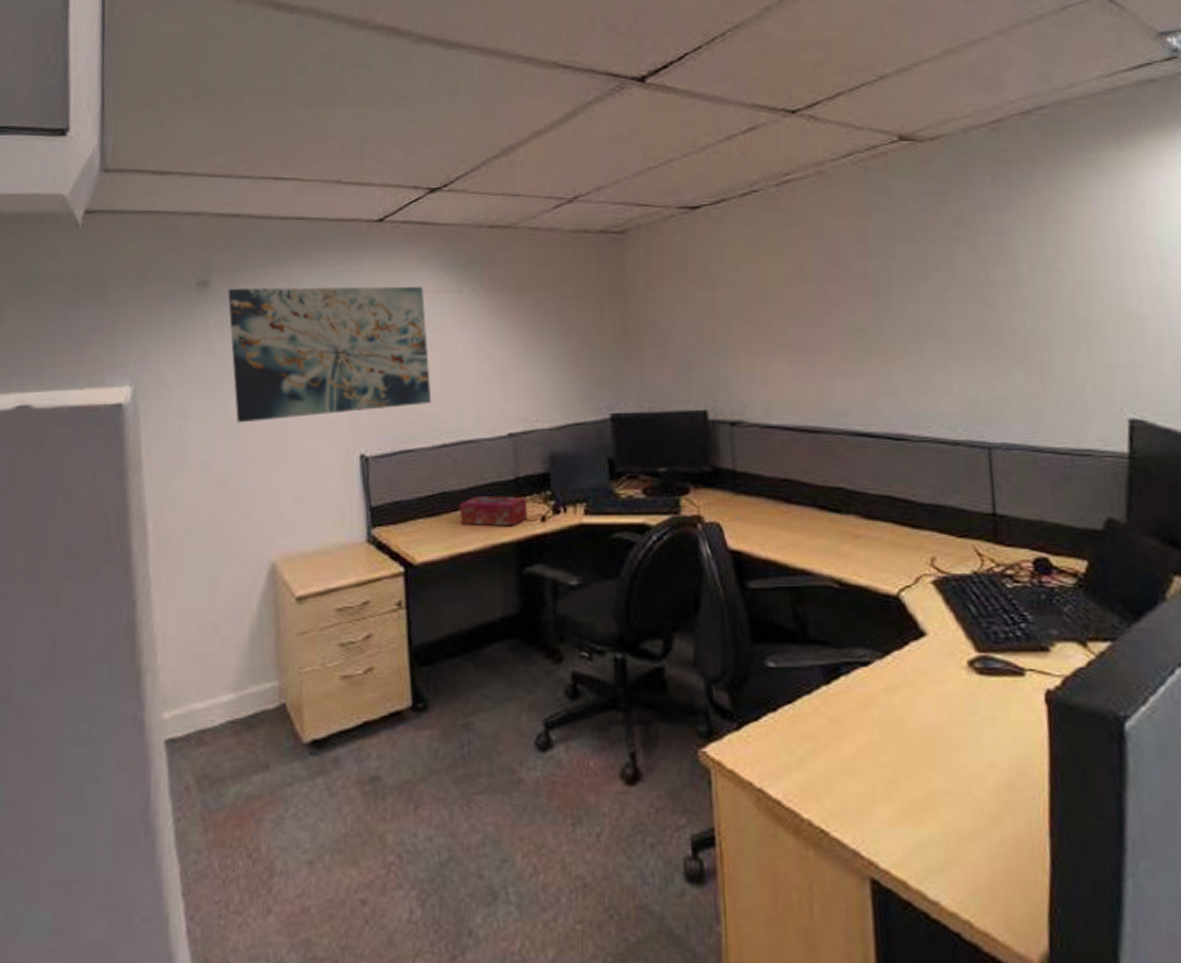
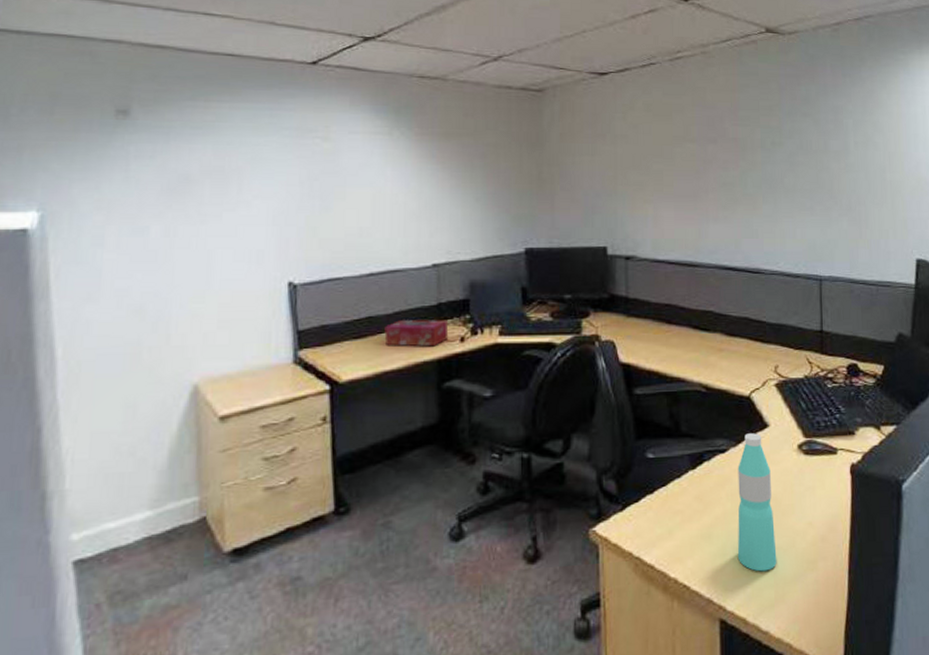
wall art: present [227,286,432,423] -> none [150,118,361,251]
water bottle: none [886,643,946,823] -> present [737,433,777,572]

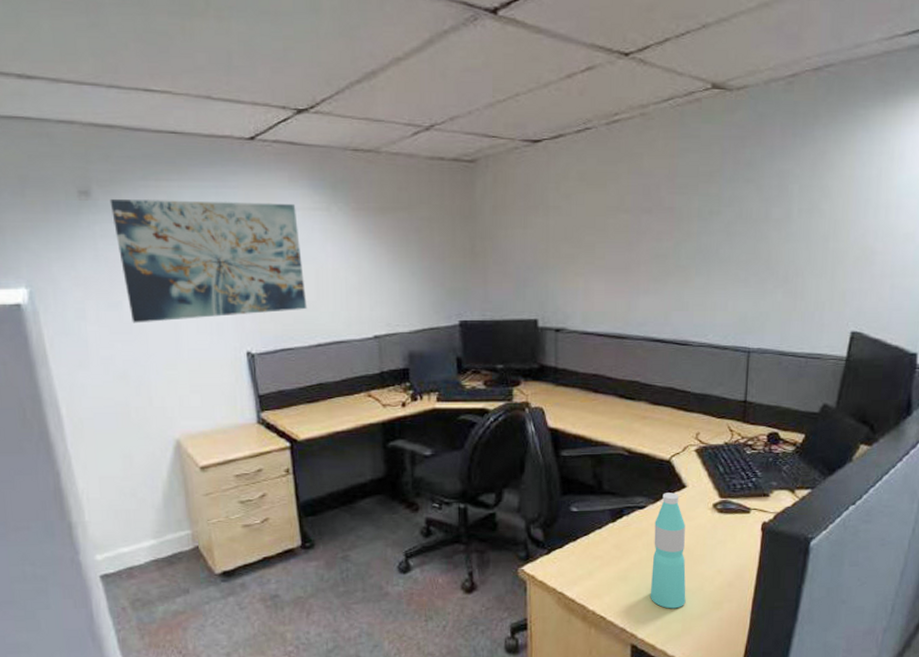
wall art: none [150,118,361,251] -> present [109,198,307,323]
tissue box: present [384,319,449,347] -> none [334,387,391,411]

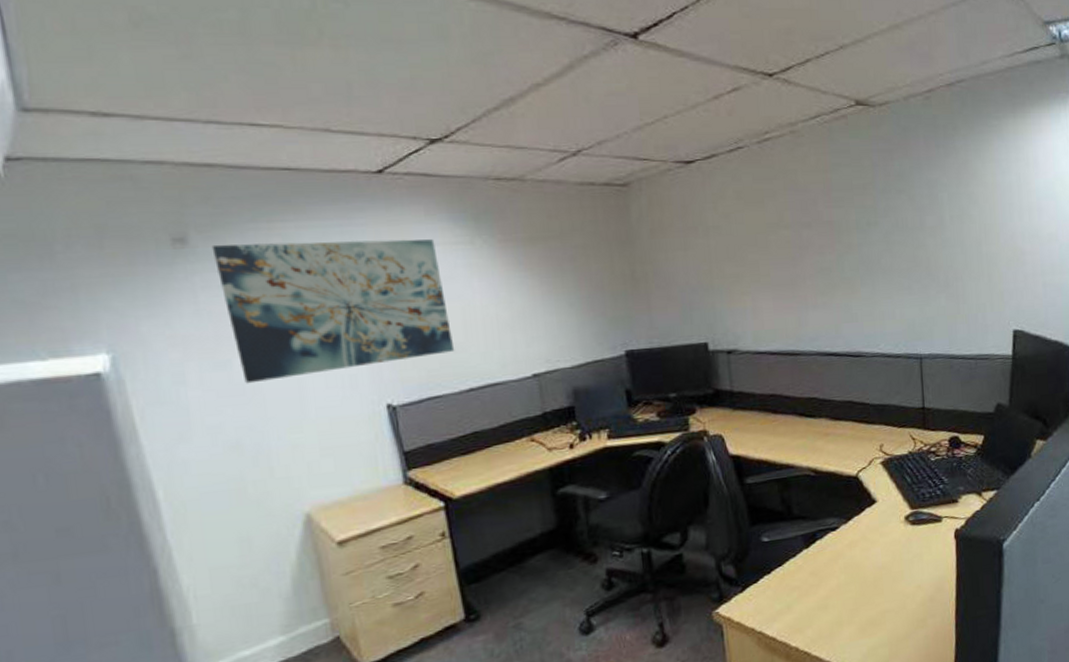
water bottle: present [650,493,686,609] -> none [849,509,890,634]

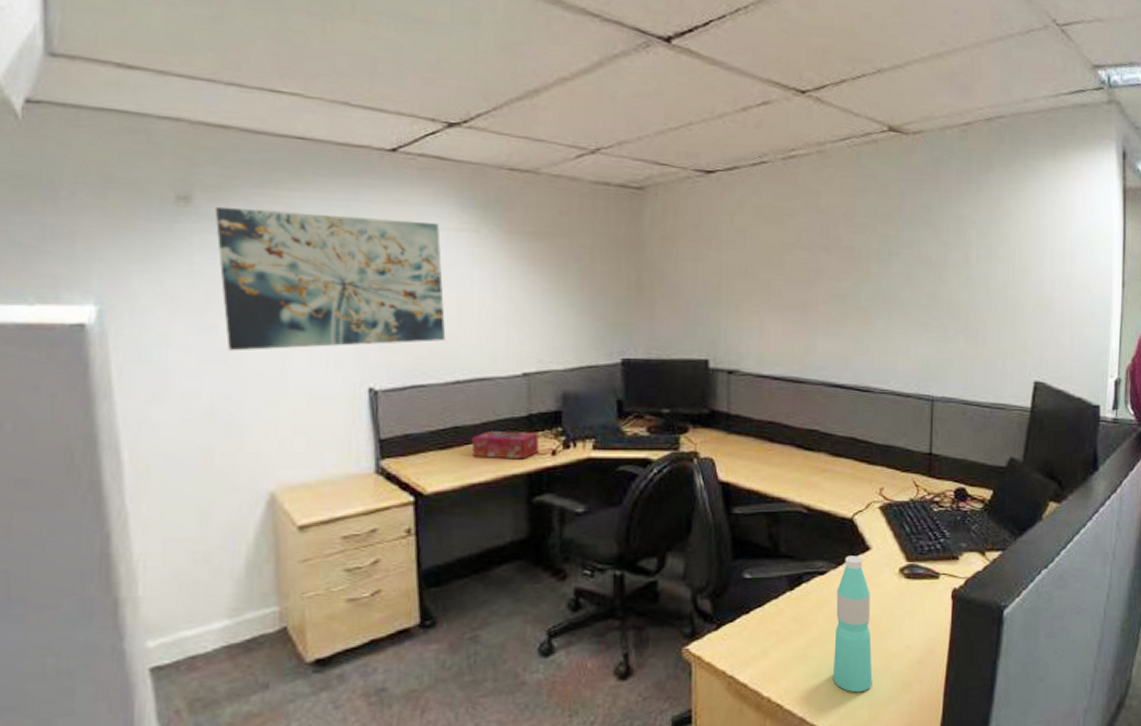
tissue box: none [492,428,558,459] -> present [471,431,540,460]
water bottle: none [849,509,890,634] -> present [832,556,873,693]

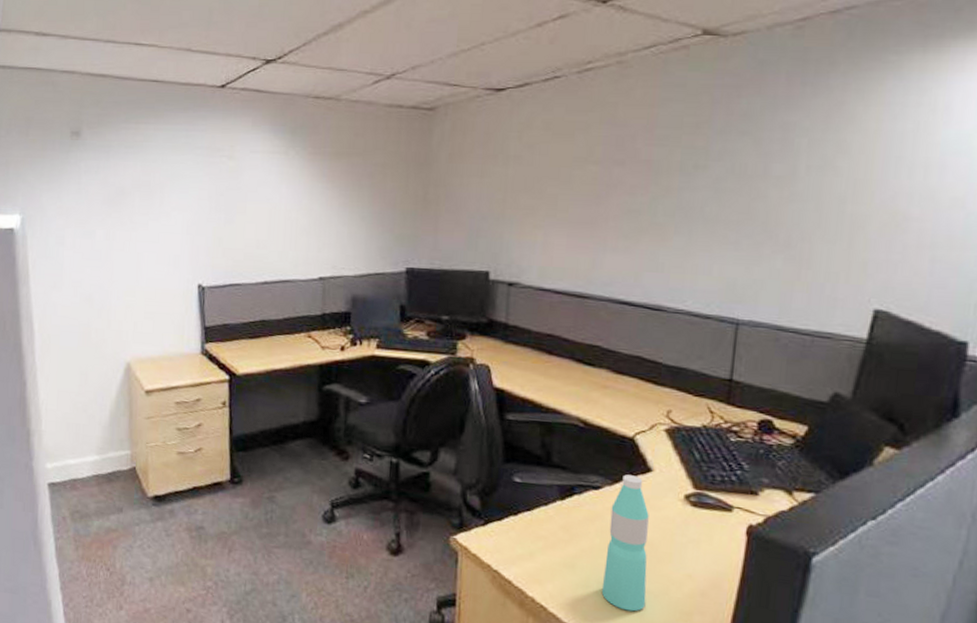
wall art: present [215,206,446,351] -> none [95,138,258,252]
tissue box: present [471,431,540,460] -> none [275,326,331,353]

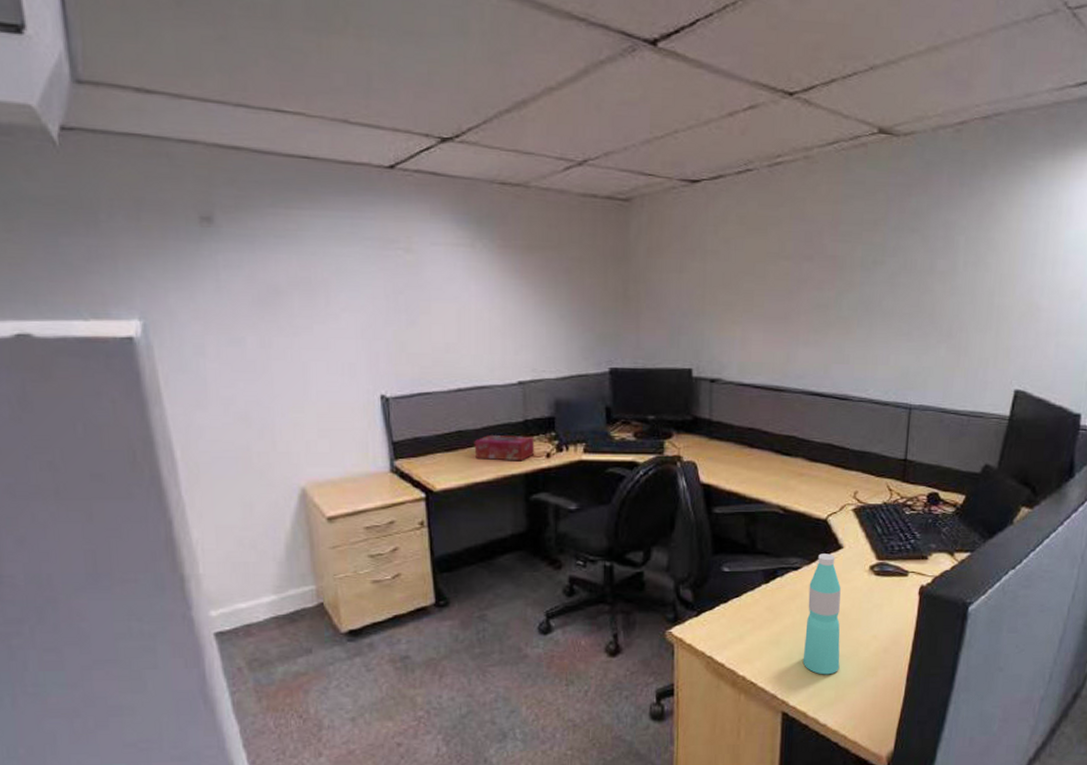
tissue box: none [275,326,331,353] -> present [474,435,535,461]

